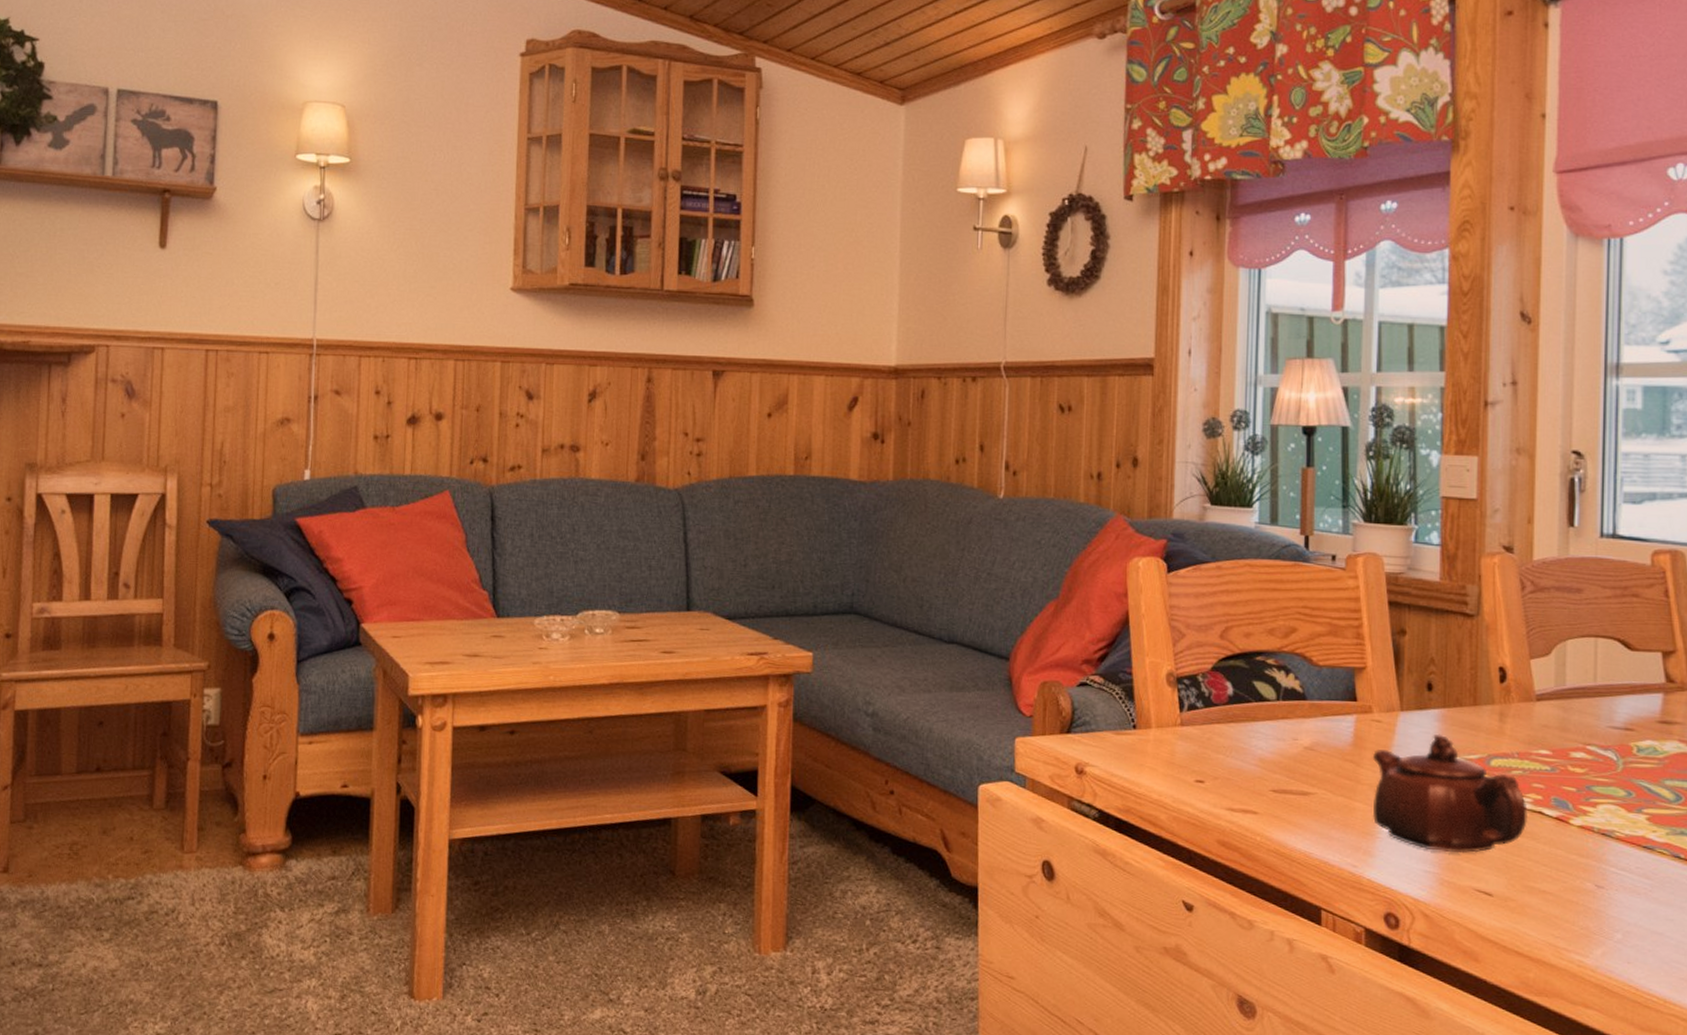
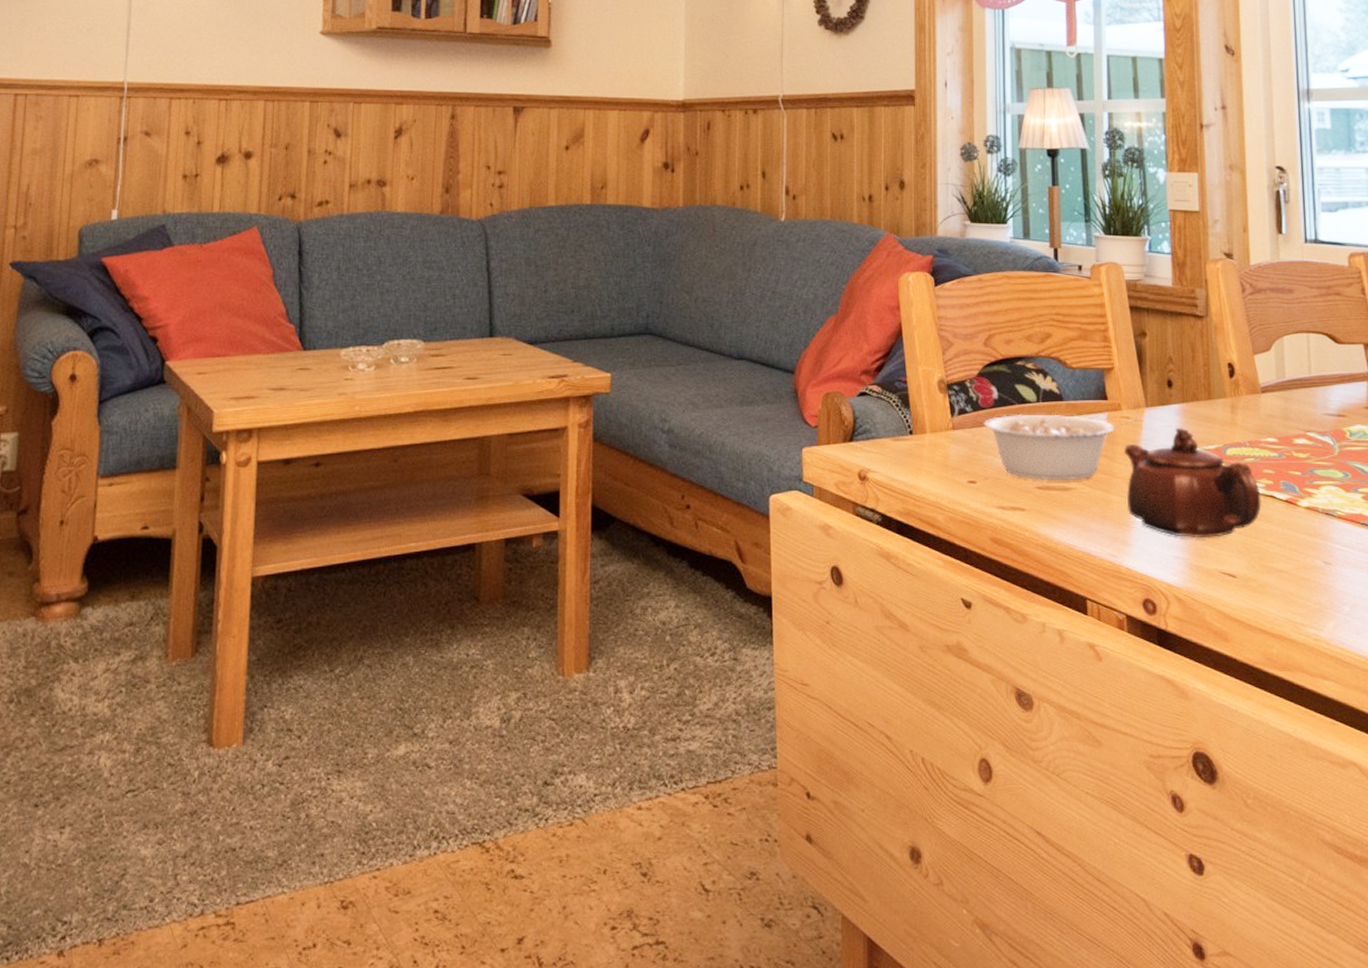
legume: none [1216,712,1396,785] -> present [984,414,1143,481]

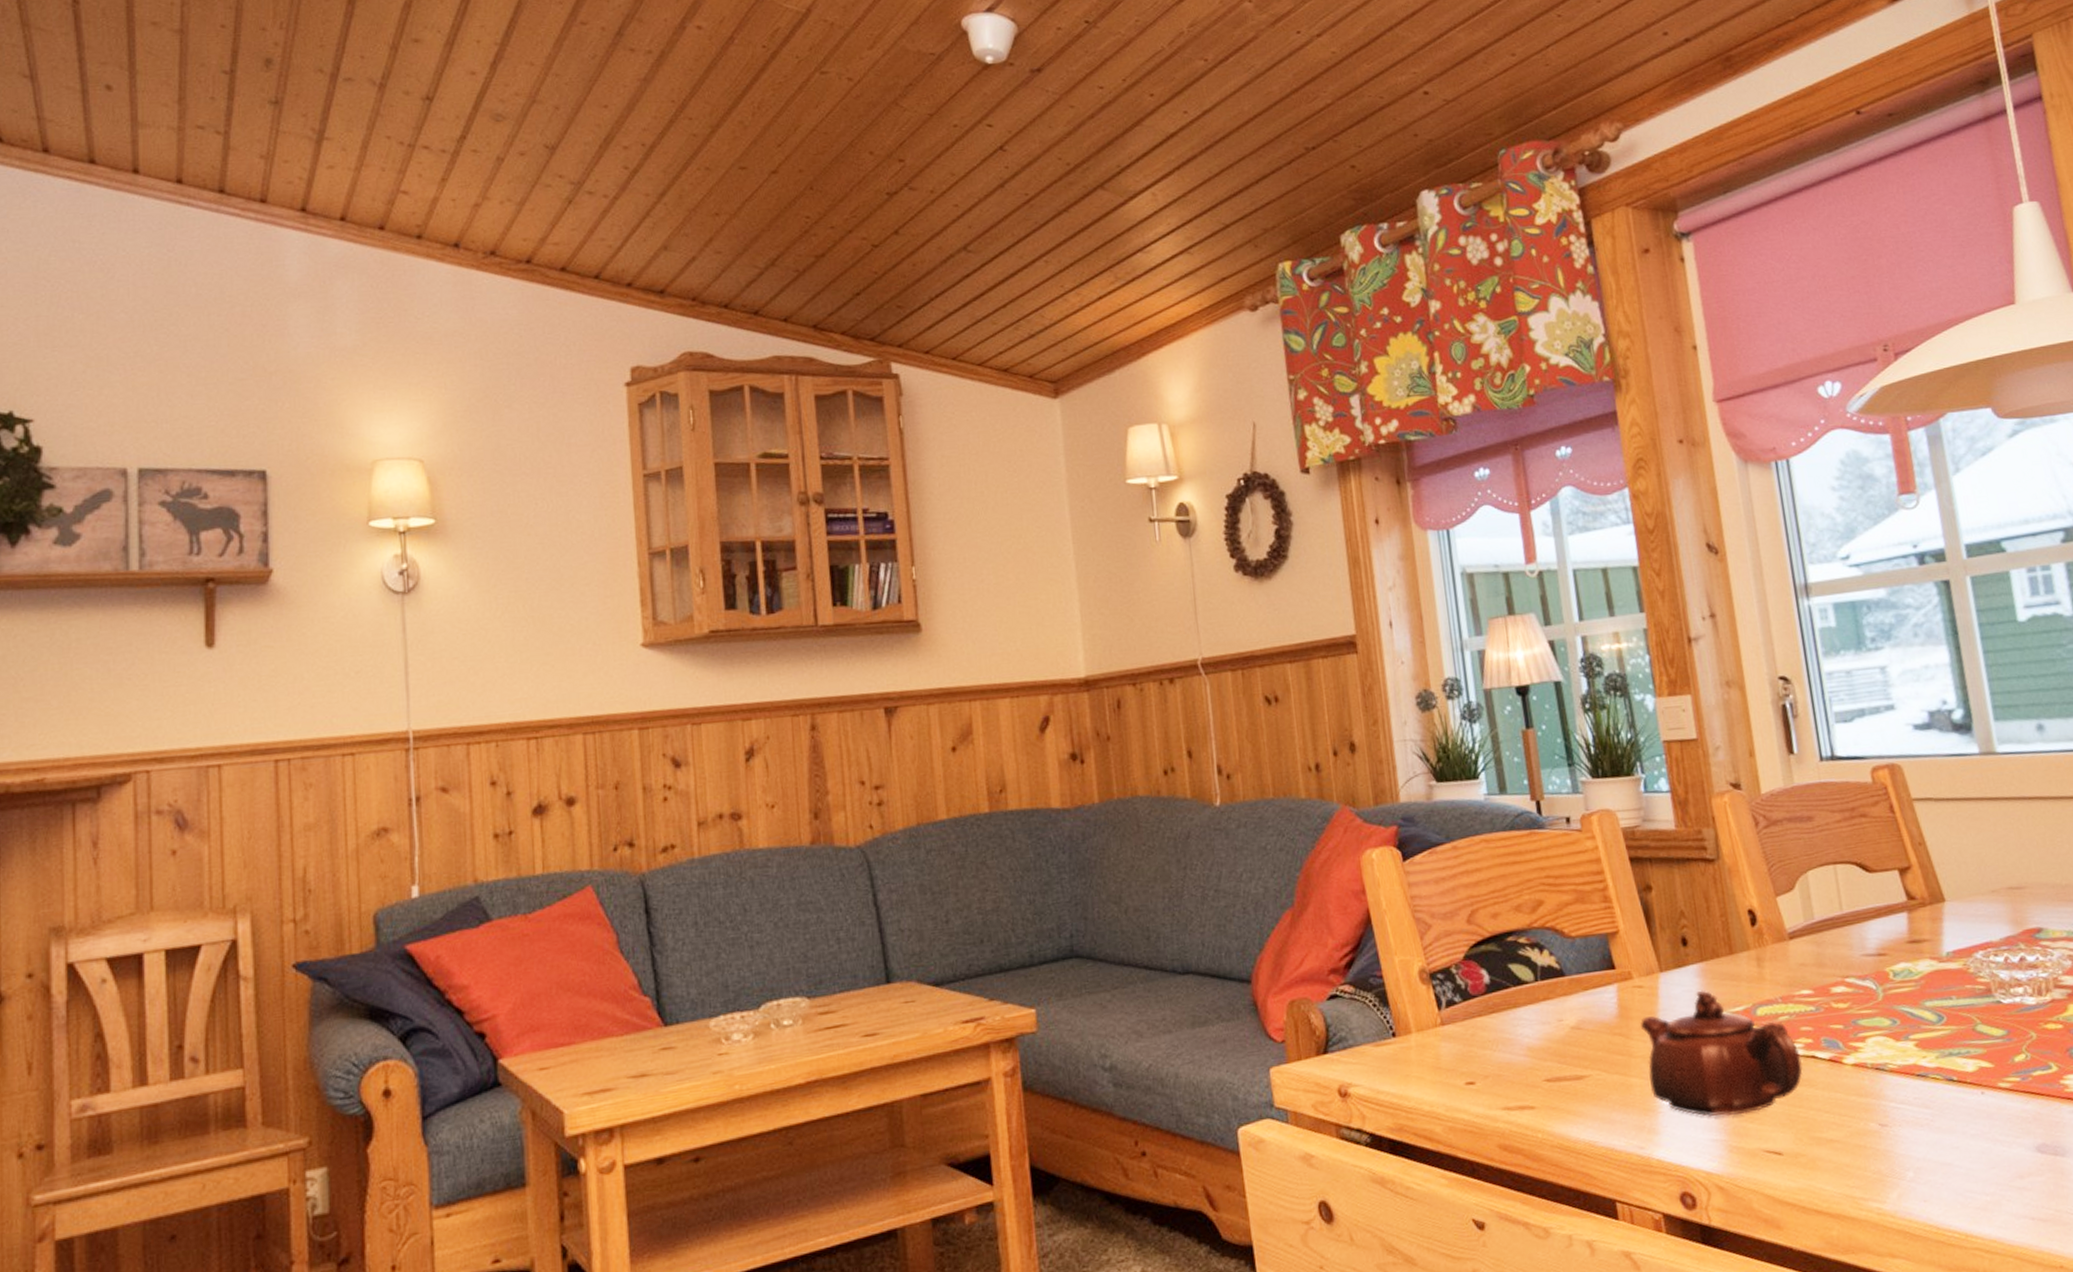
legume: present [984,414,1143,481] -> none [1476,983,1658,1072]

